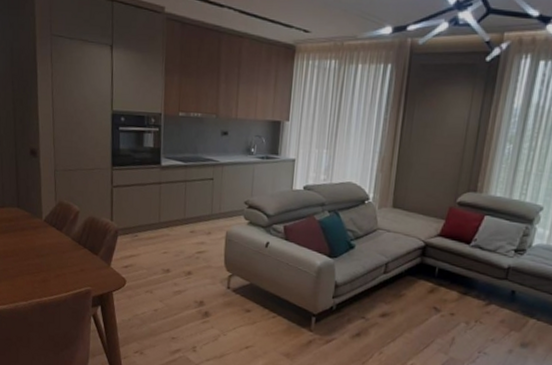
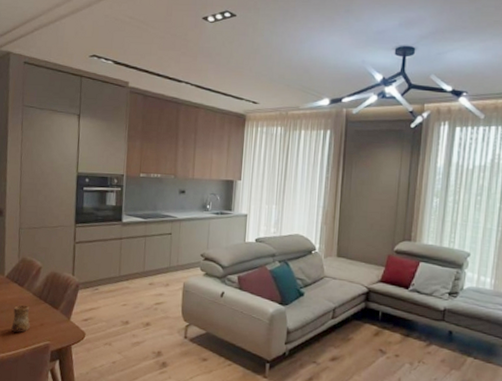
cup: none [52,249,71,278] -> present [11,304,31,333]

